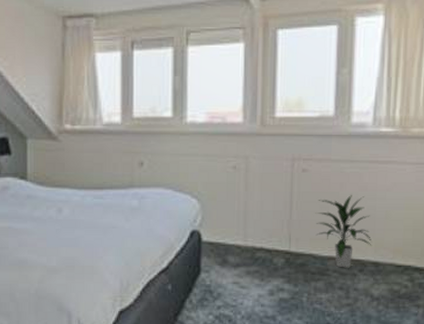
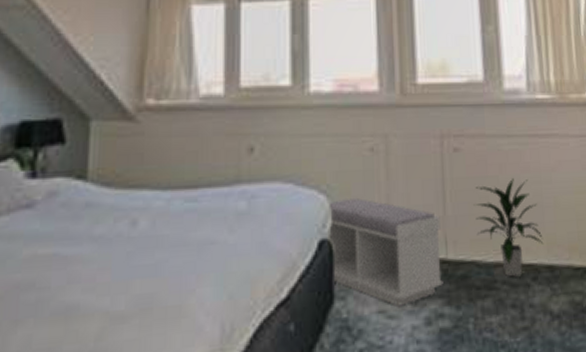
bench: none [197,202,287,280] -> present [327,197,443,306]

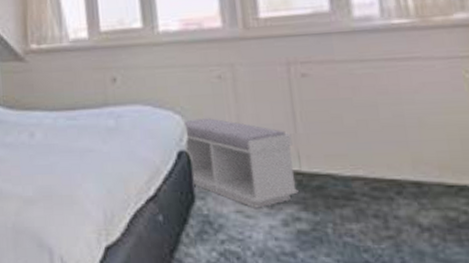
indoor plant: present [473,177,544,277] -> none [326,99,408,190]

